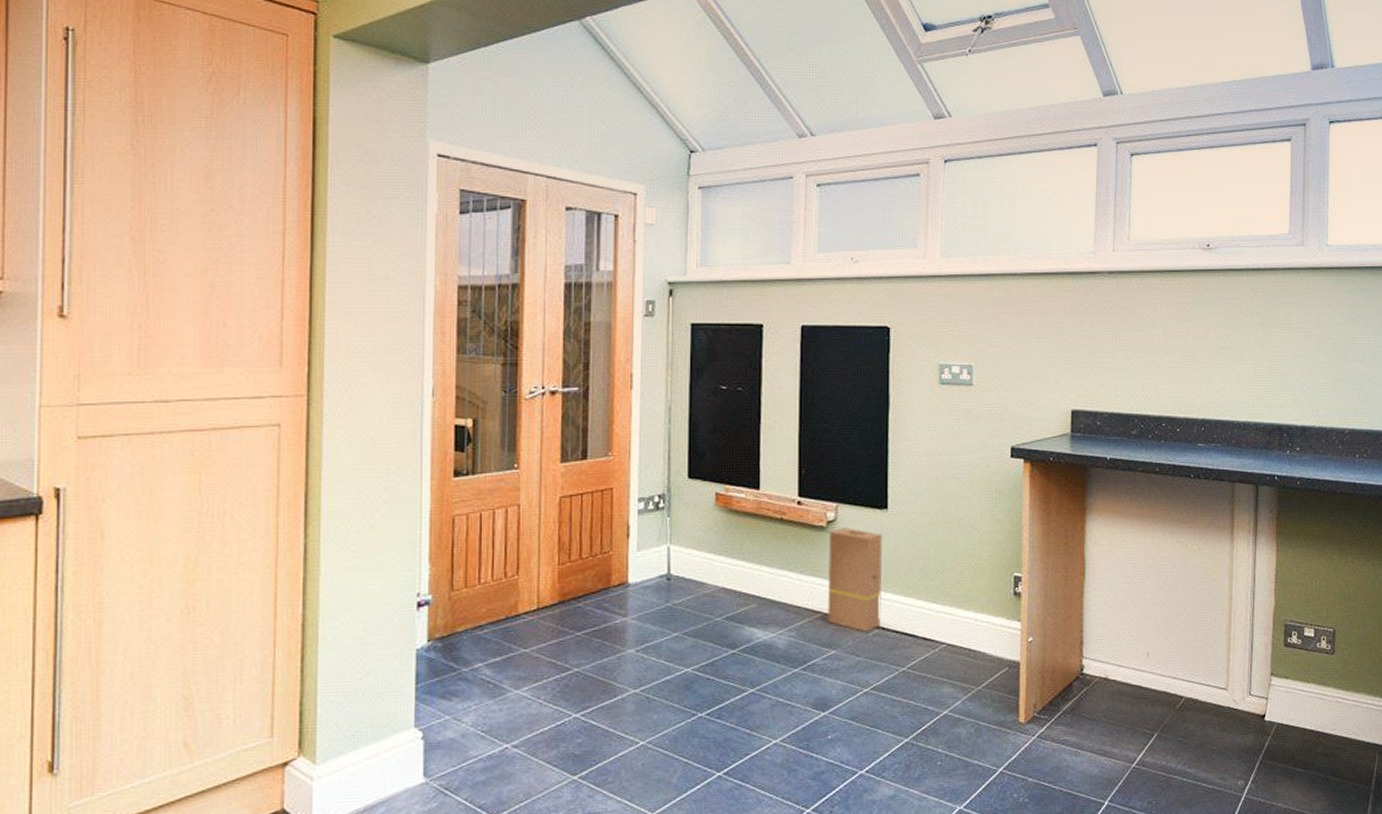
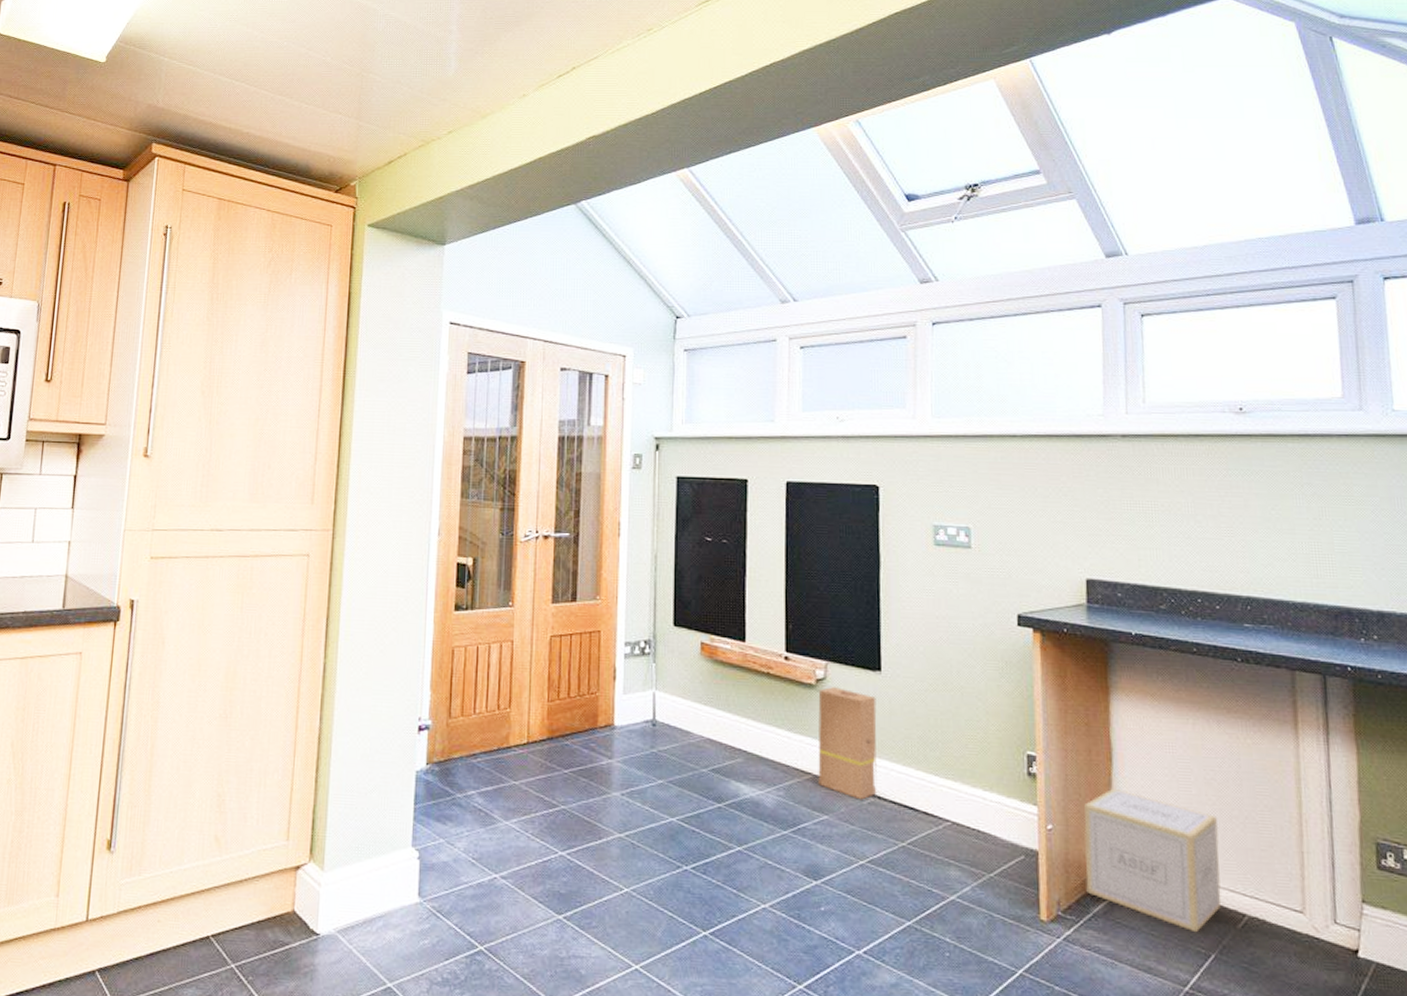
box: none [1058,599,1166,717] -> present [1084,788,1221,933]

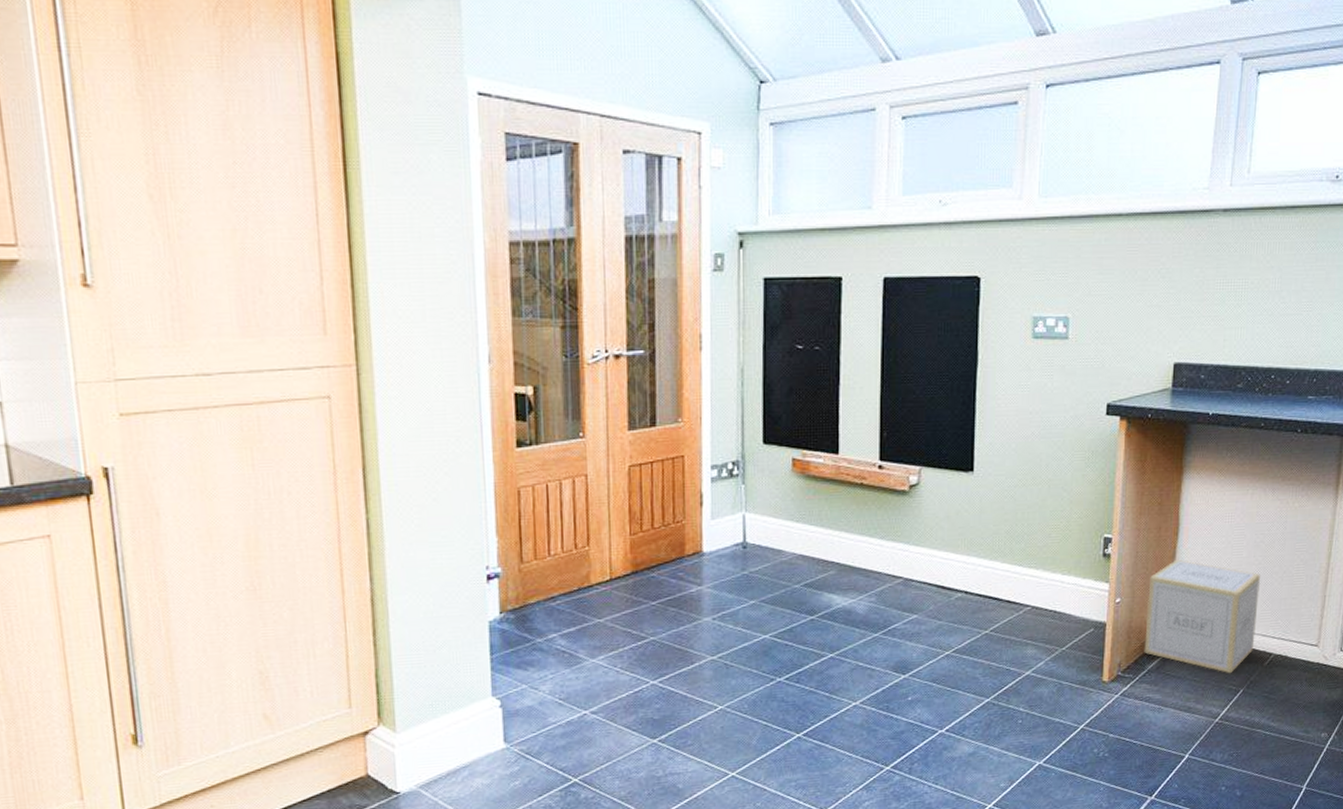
cardboard box: present [817,687,877,800] -> none [909,491,968,597]

